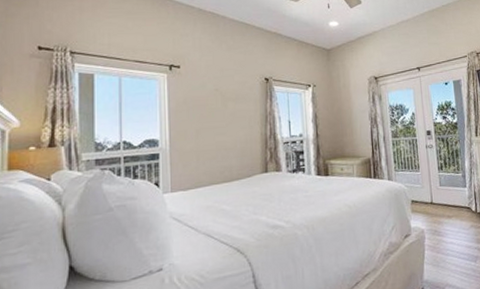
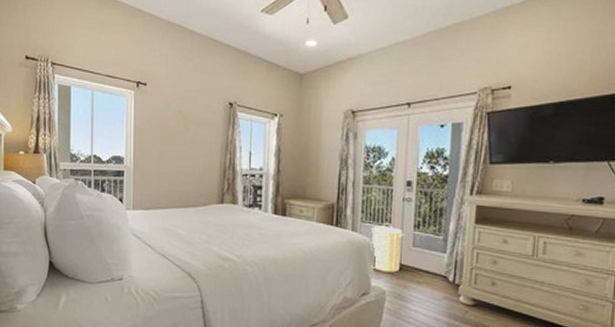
laundry hamper: none [404,168,432,213] -> present [371,222,405,273]

